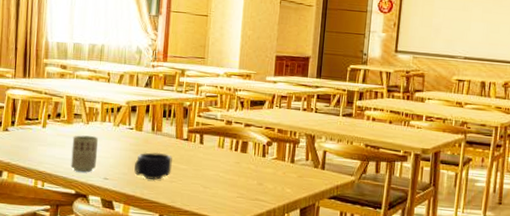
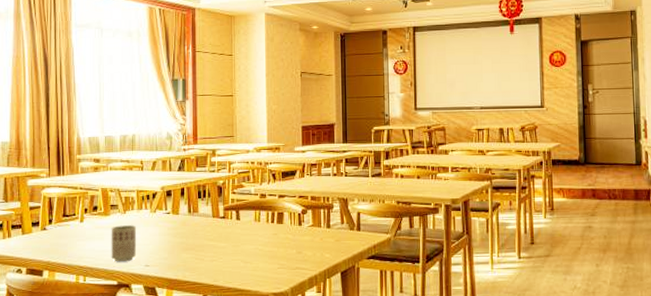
mug: present [134,152,172,181] -> none [174,233,211,262]

